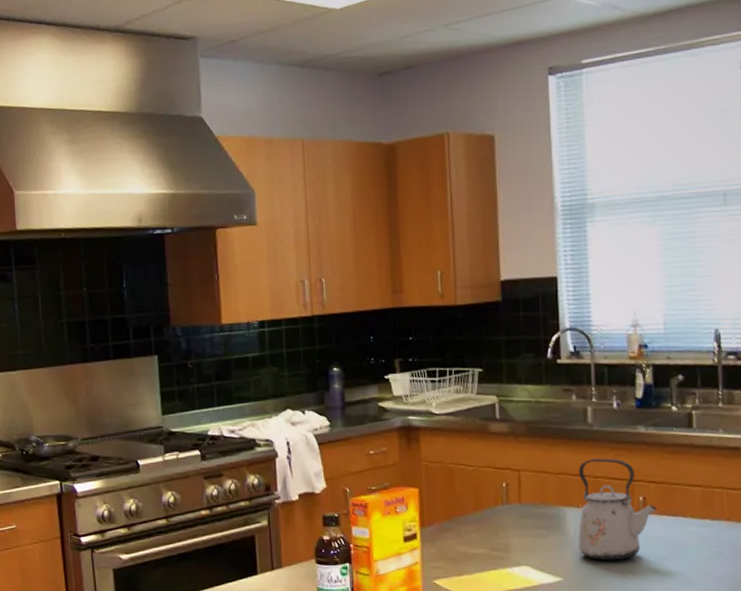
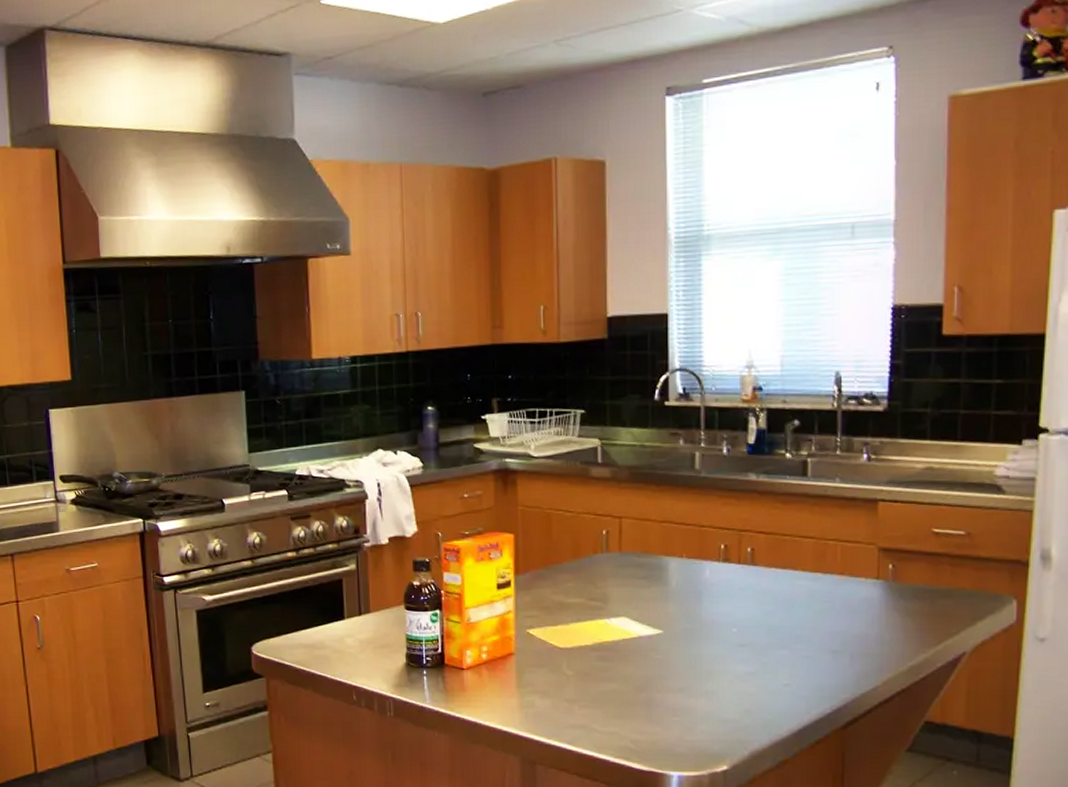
kettle: present [578,458,658,561] -> none [680,506,767,614]

